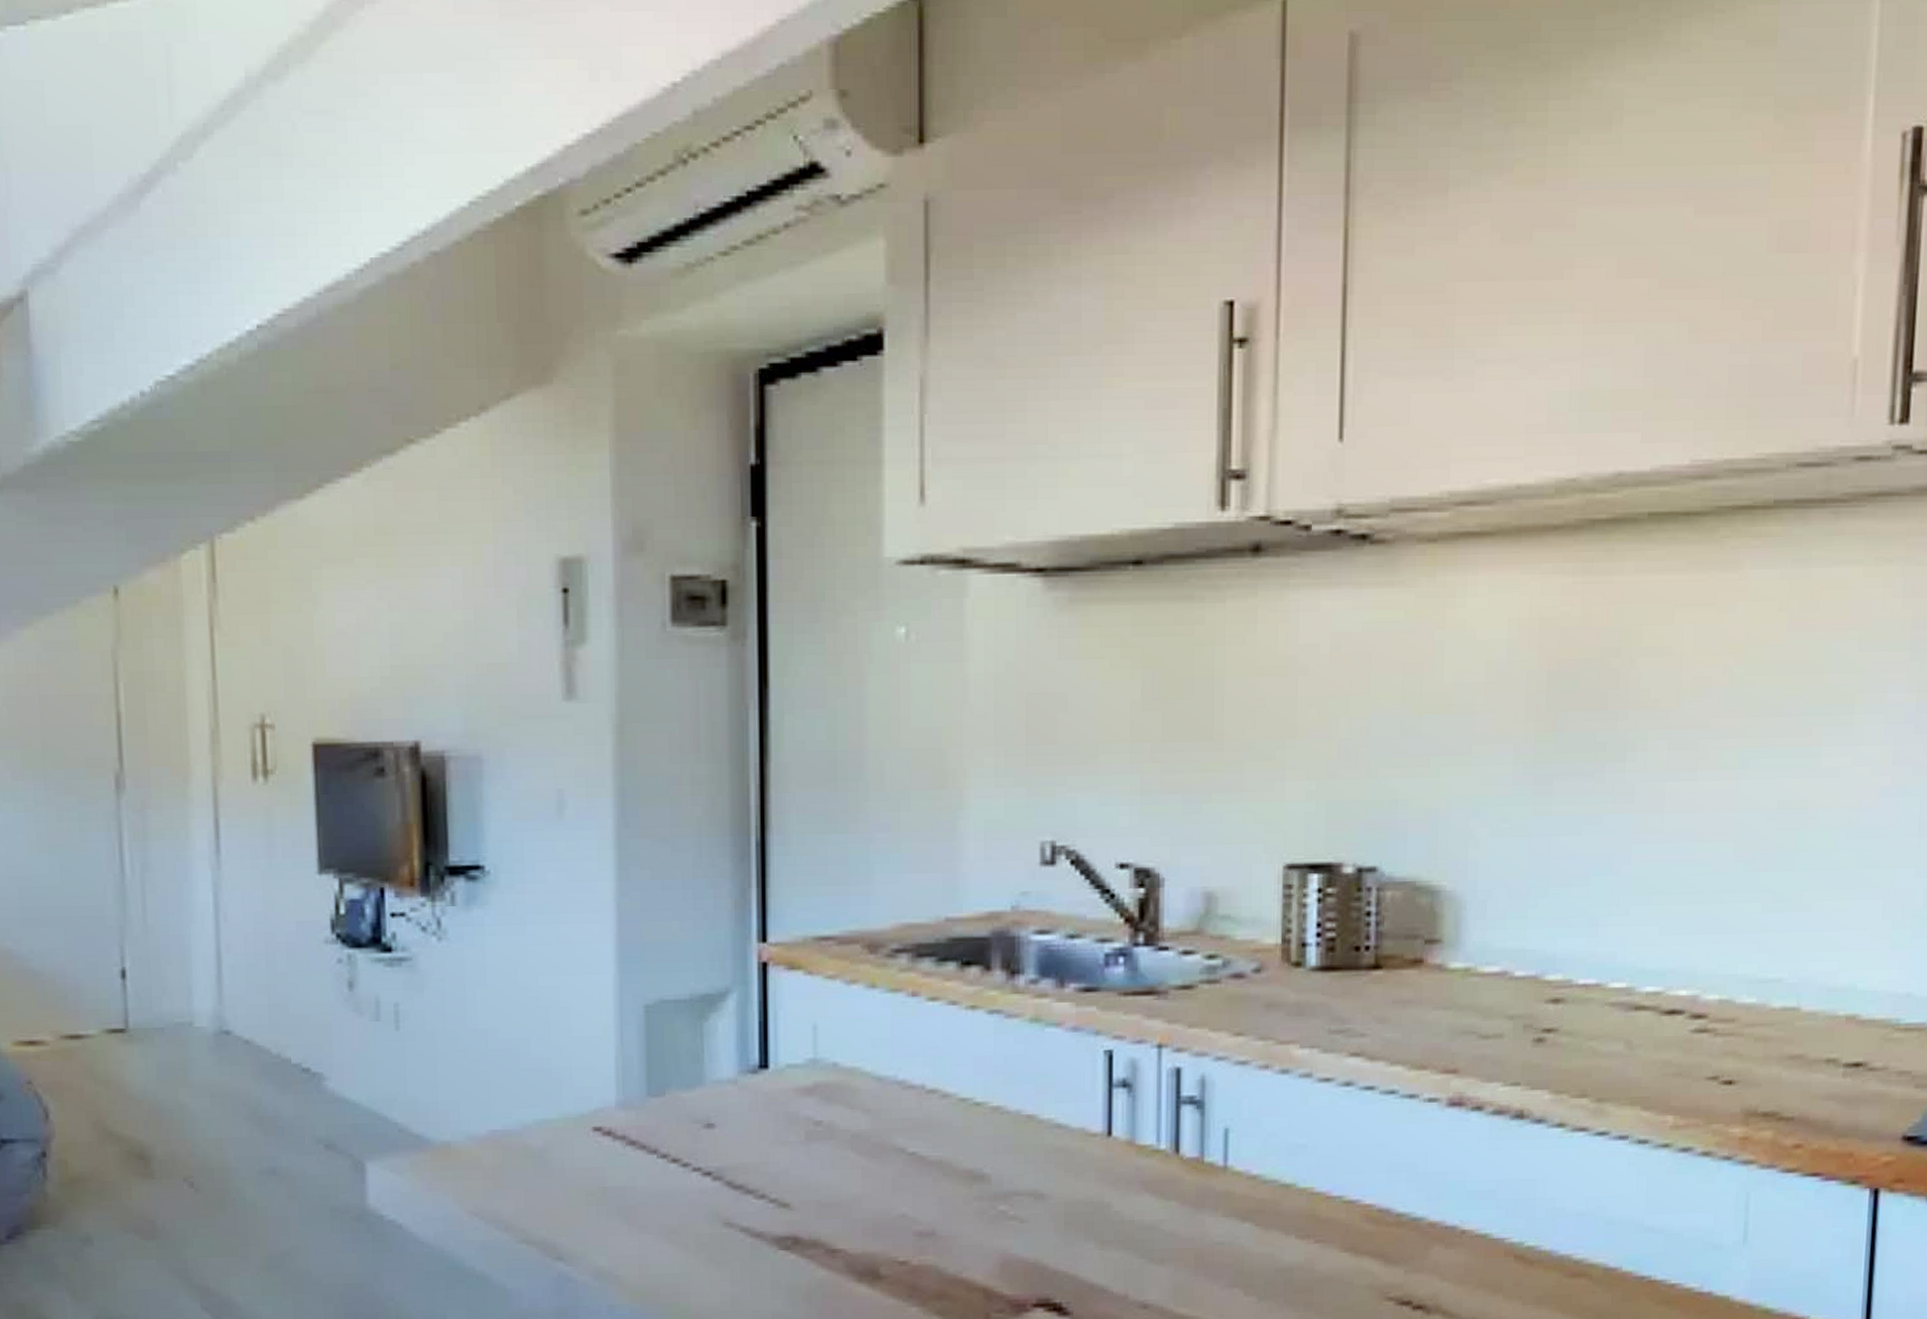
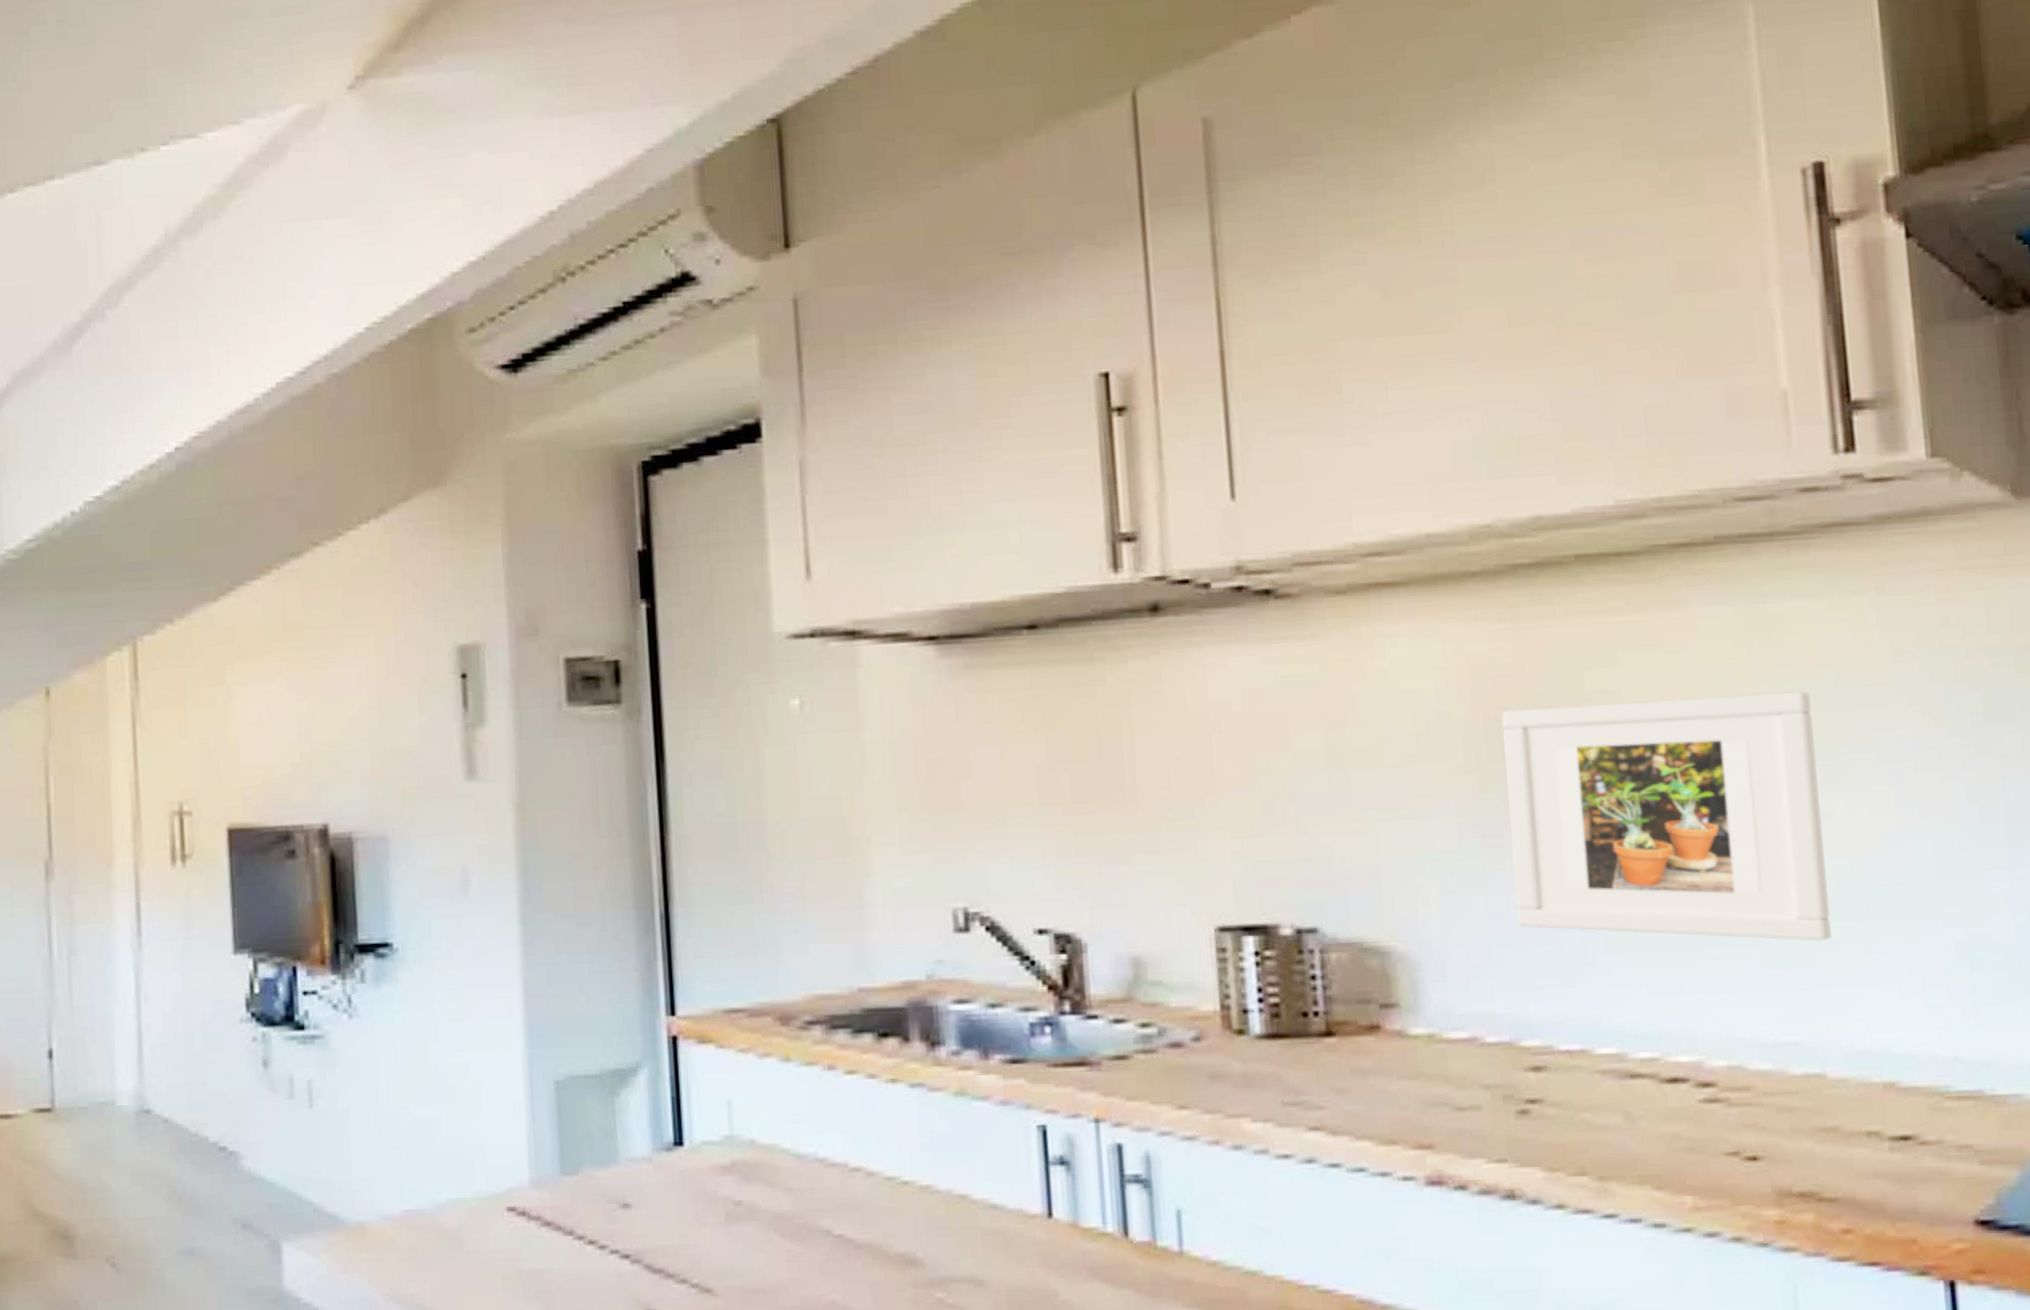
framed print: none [1555,654,1836,887] -> present [1500,691,1831,941]

